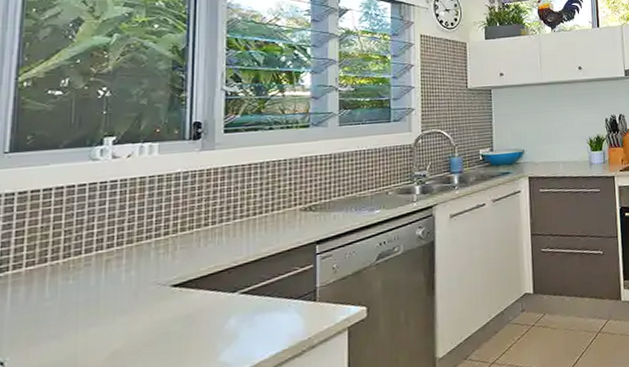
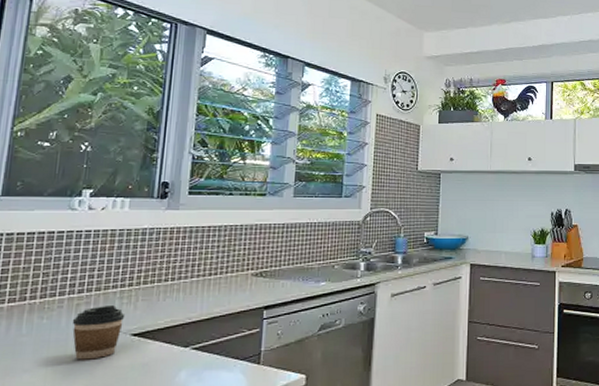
coffee cup: none [102,256,163,319] -> present [72,304,126,360]

